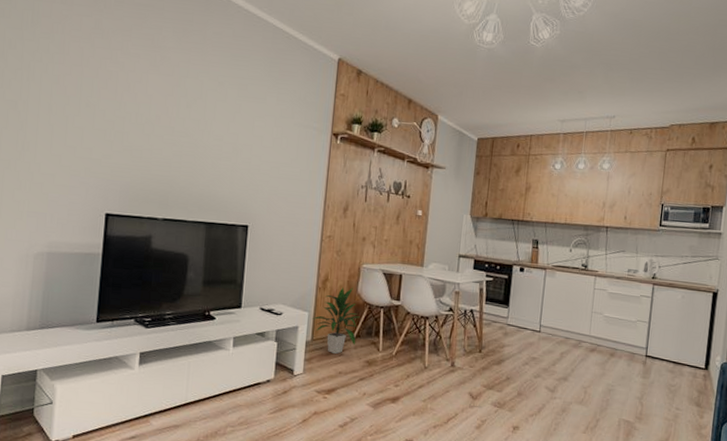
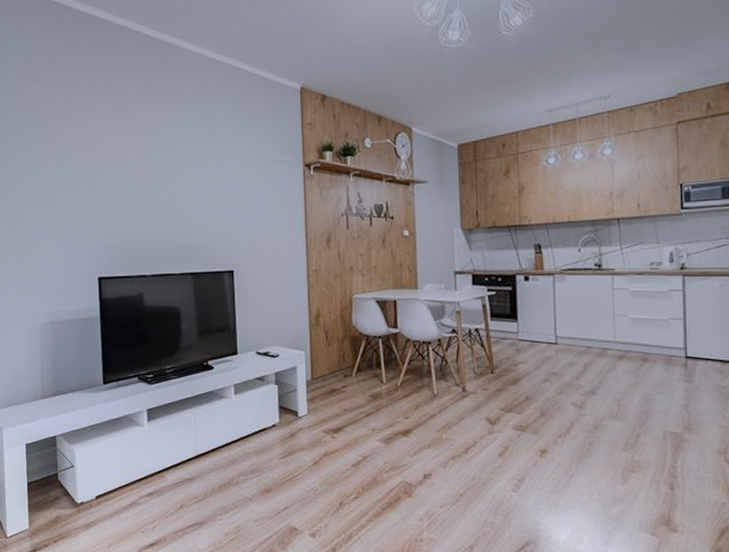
indoor plant: present [311,287,360,354] -> none [309,320,358,391]

